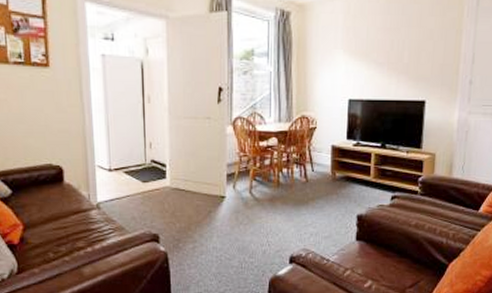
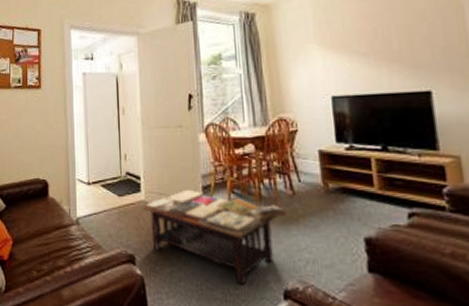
coffee table: none [168,176,300,254] -> present [143,189,287,284]

